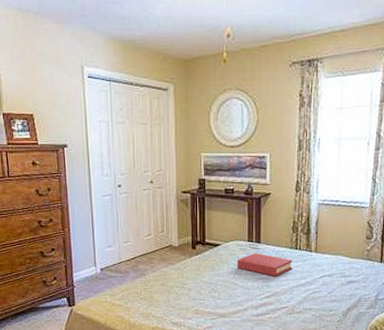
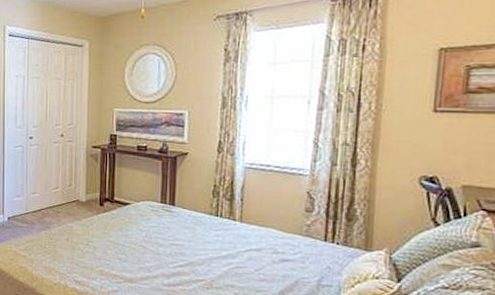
hardback book: present [237,253,293,276] -> none [147,216,212,244]

